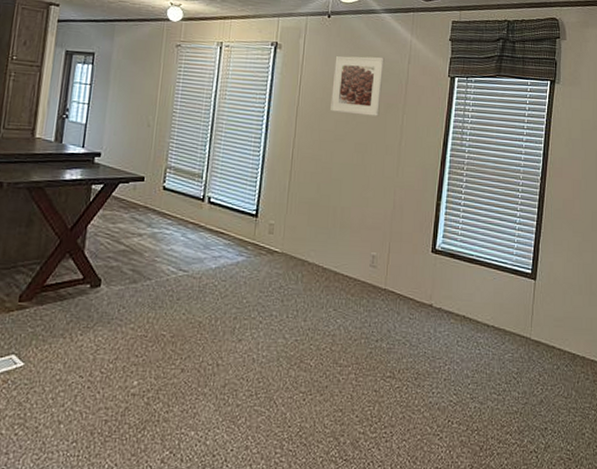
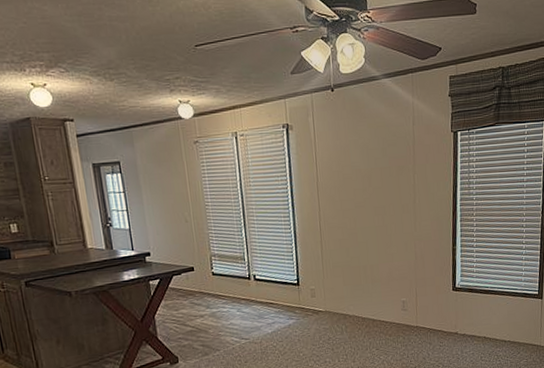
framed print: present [330,55,385,117] -> none [344,122,393,182]

